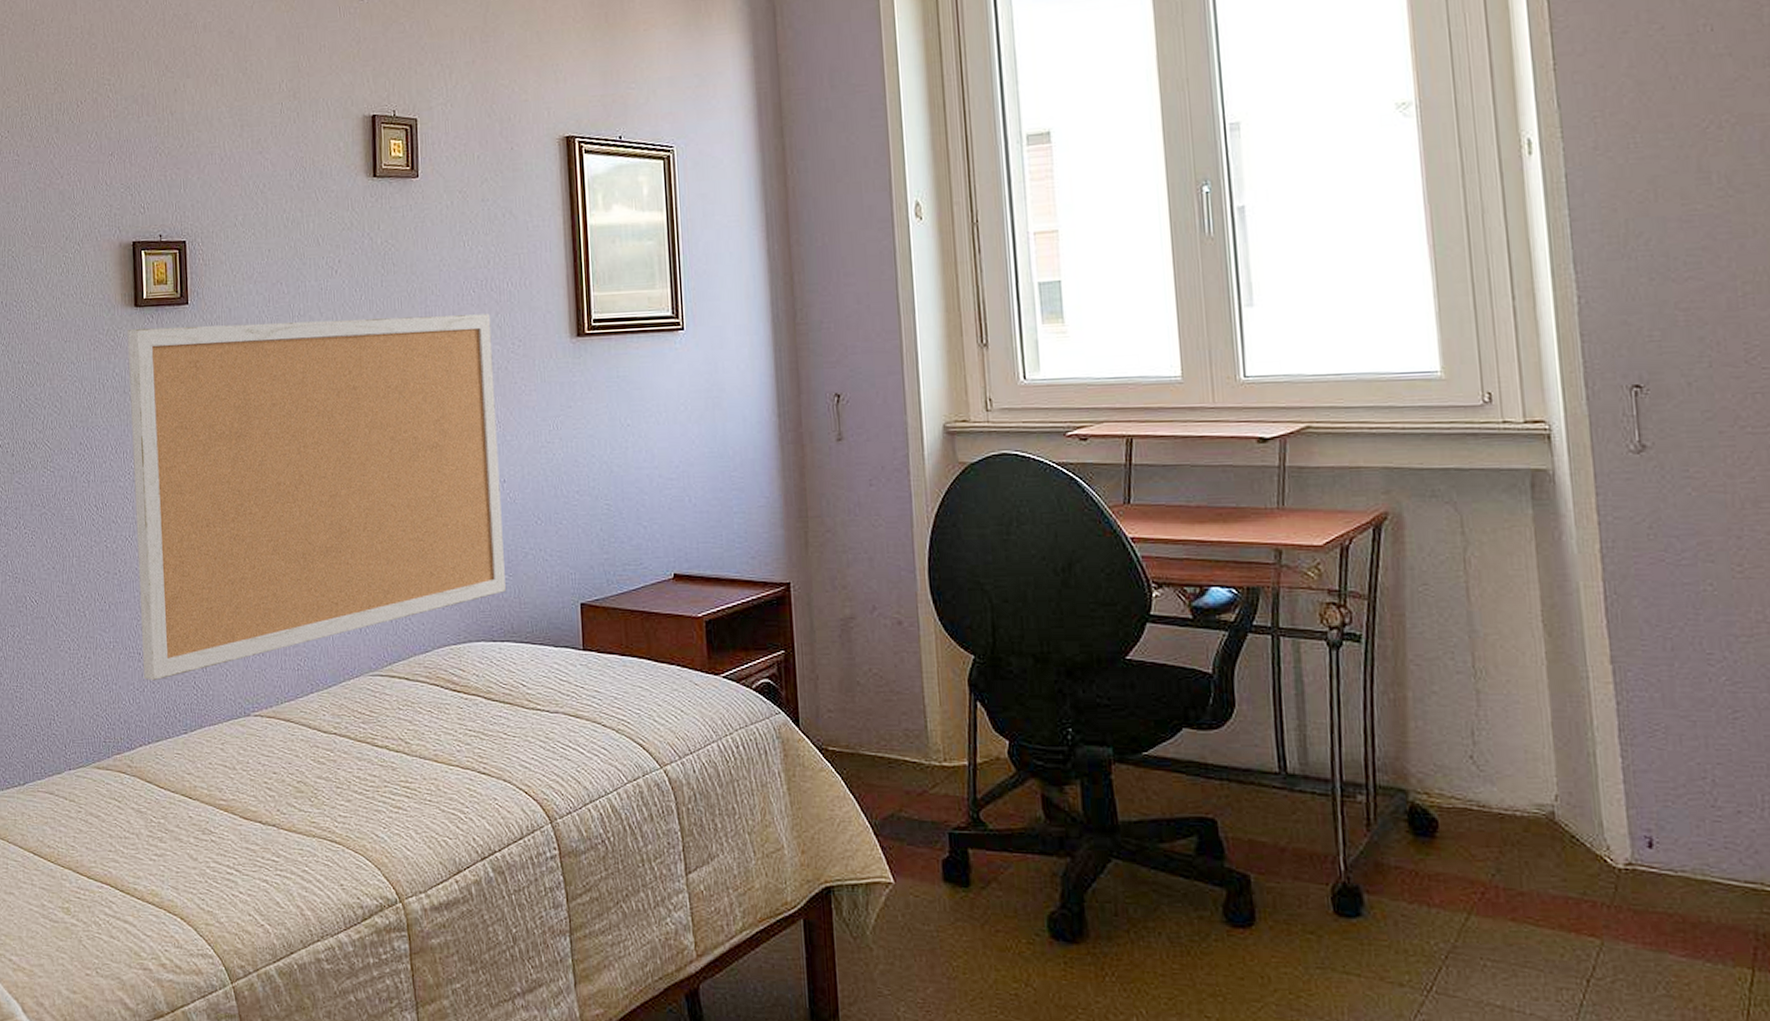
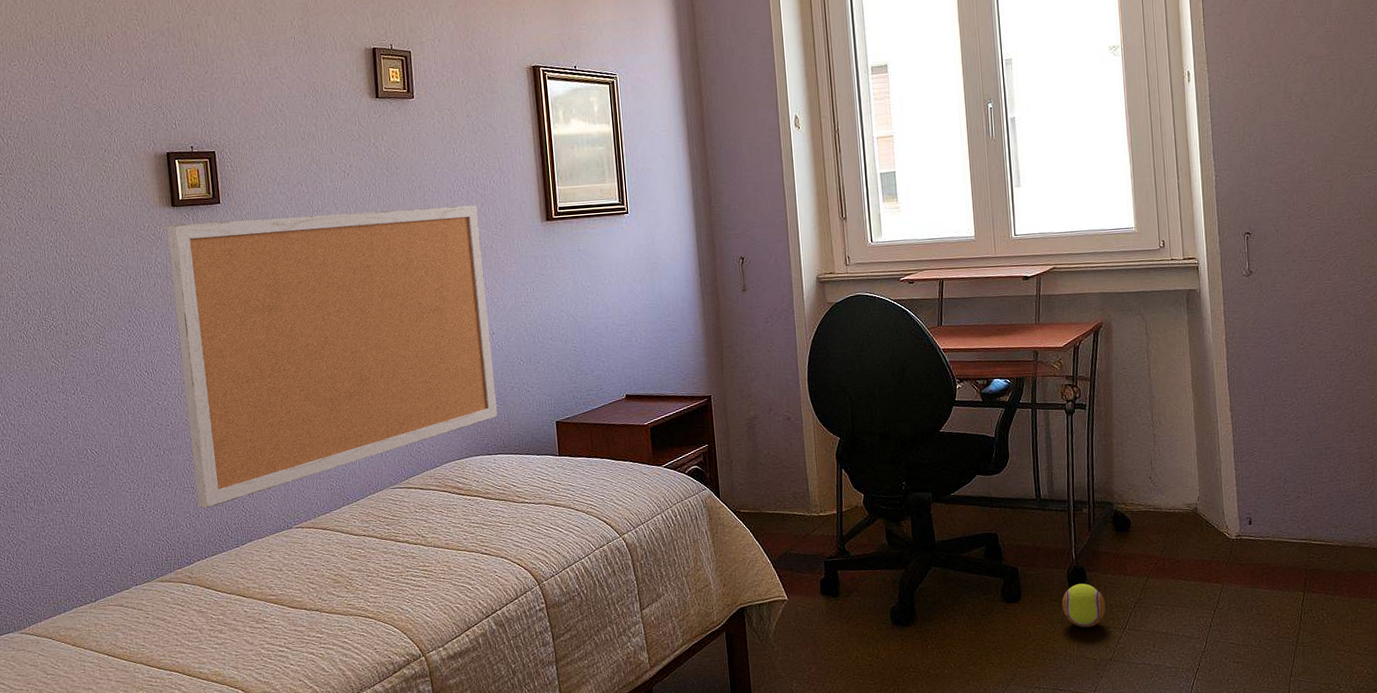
ball: none [1322,911,1397,982] -> present [1062,583,1106,628]

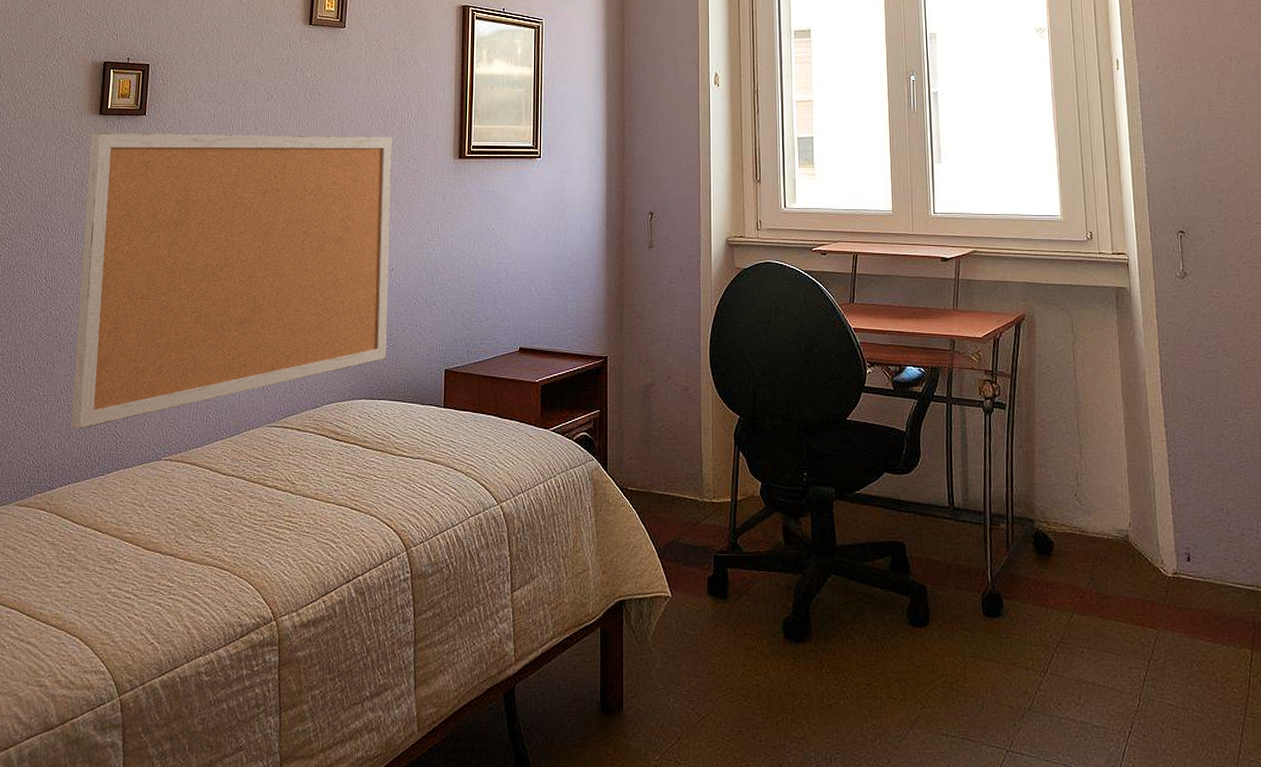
ball: present [1062,583,1106,628] -> none [975,612,1024,667]

